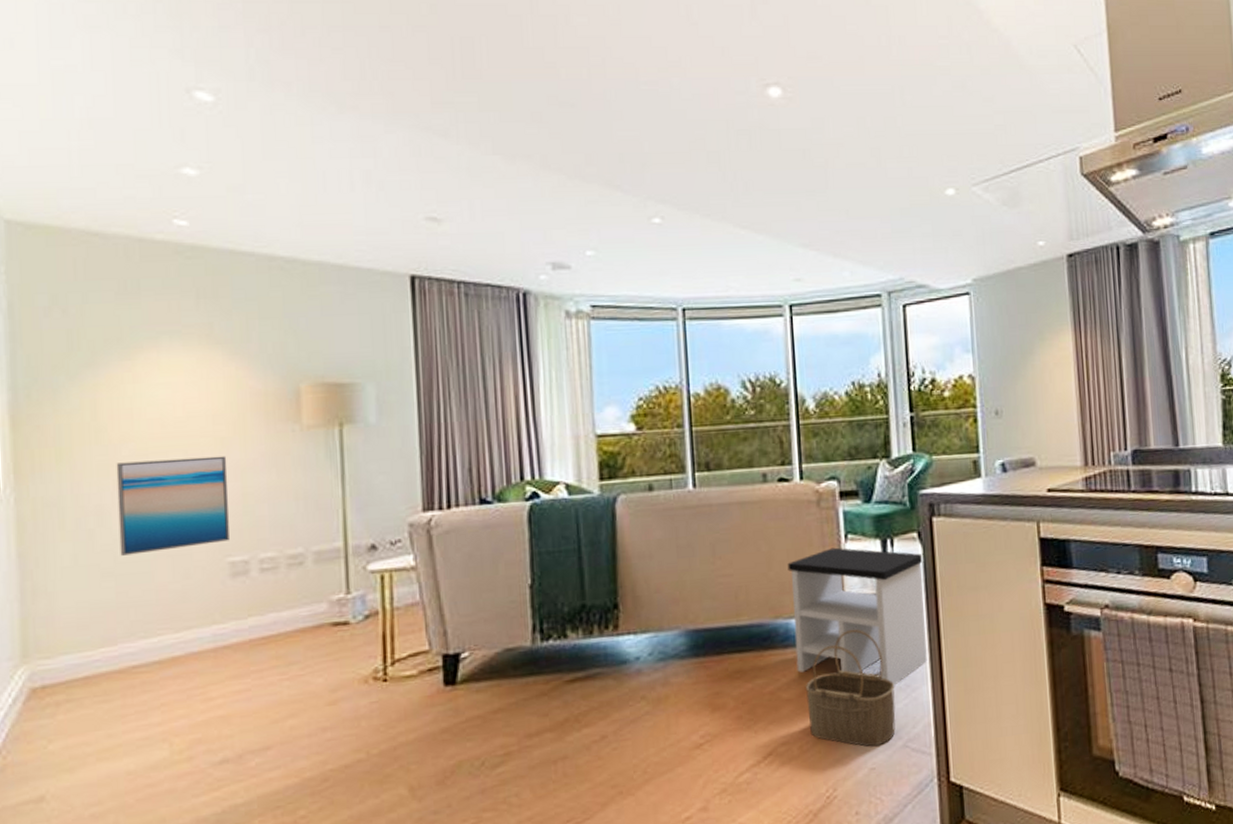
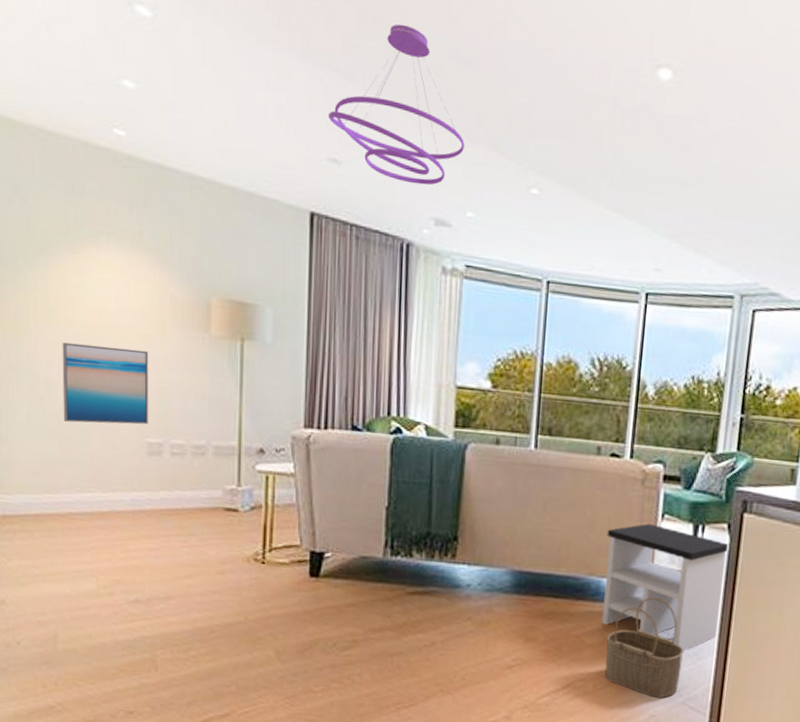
ceiling light fixture: none [423,77,576,231] -> present [329,24,465,186]

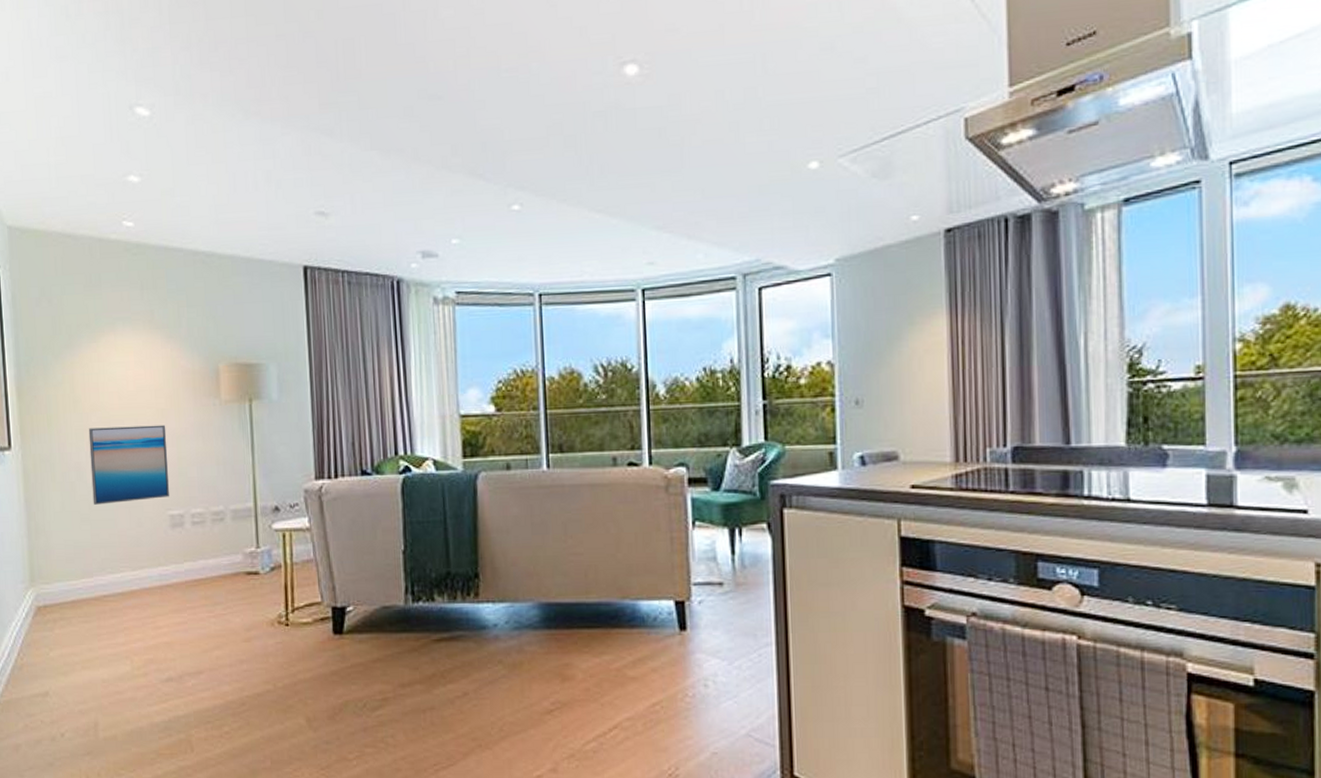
ceiling light fixture: present [329,24,465,186] -> none [312,75,443,222]
side table: present [601,523,730,652] -> none [635,533,773,675]
wicker basket: present [605,597,684,698] -> none [651,615,740,732]

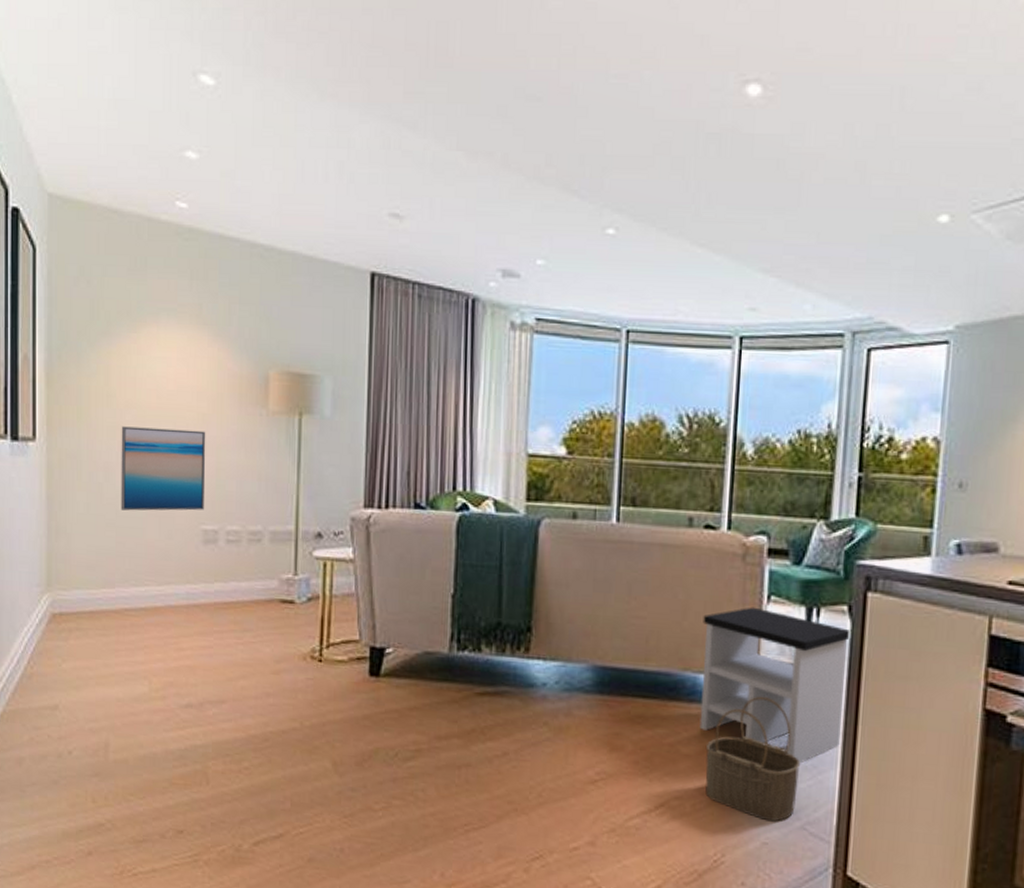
side table: none [635,533,773,675] -> present [699,607,852,764]
wicker basket: none [651,615,740,732] -> present [705,696,801,822]

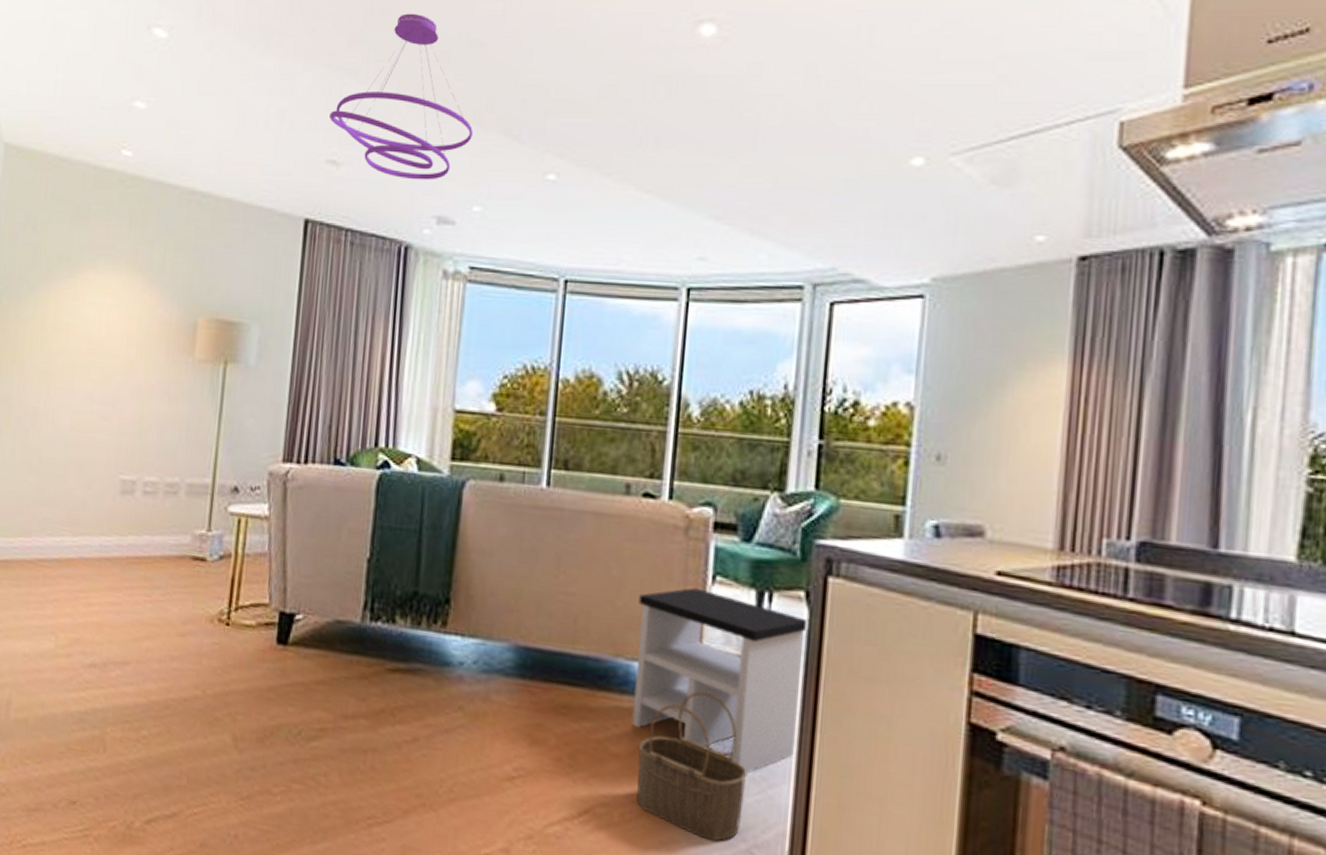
wall art: present [121,426,206,511] -> none [44,371,132,460]
ceiling light fixture: none [390,66,534,234] -> present [329,13,474,180]

